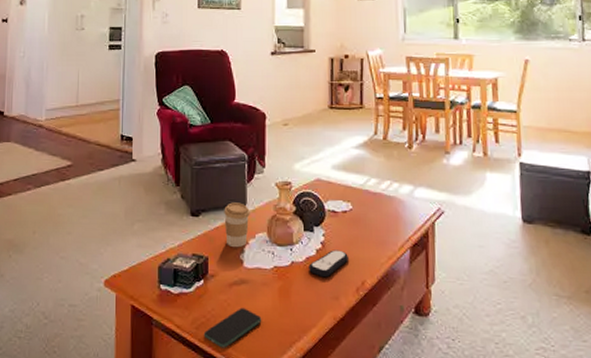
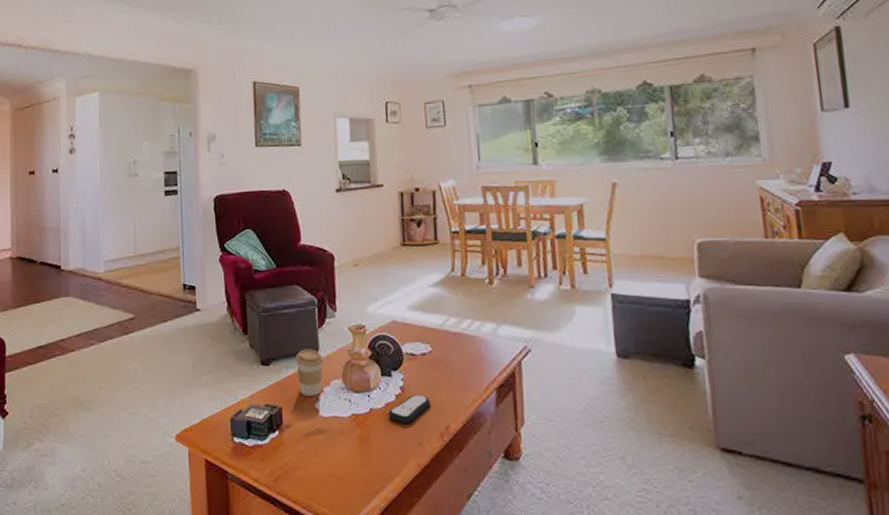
smartphone: present [203,307,262,348] -> none [281,458,342,501]

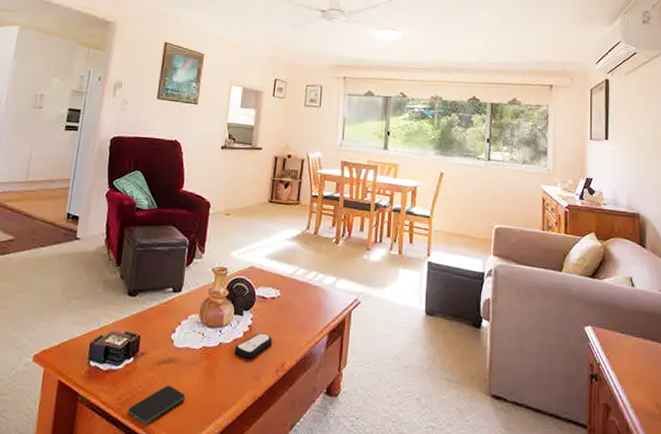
smartphone: none [281,458,342,501] -> present [127,385,186,424]
coffee cup: present [295,349,323,397] -> none [159,284,186,328]

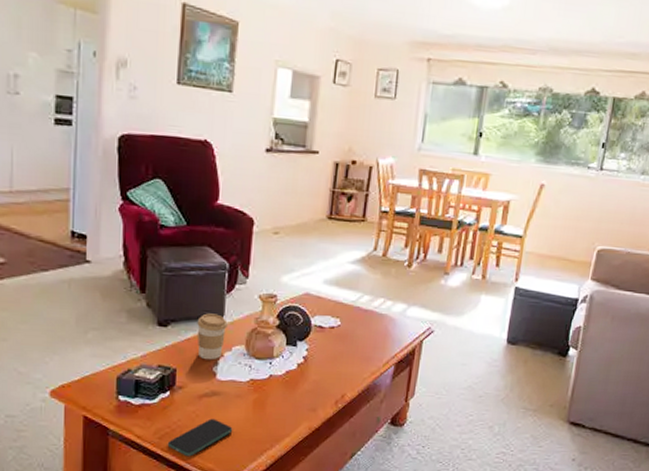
coffee cup: none [159,284,186,328] -> present [197,313,228,360]
remote control: present [235,333,272,359] -> none [287,364,331,391]

